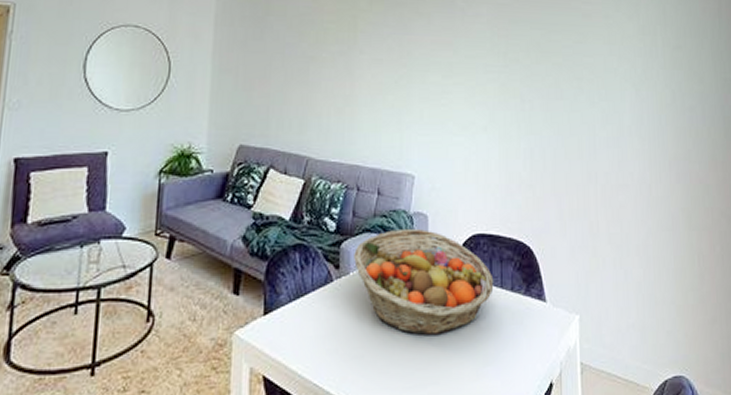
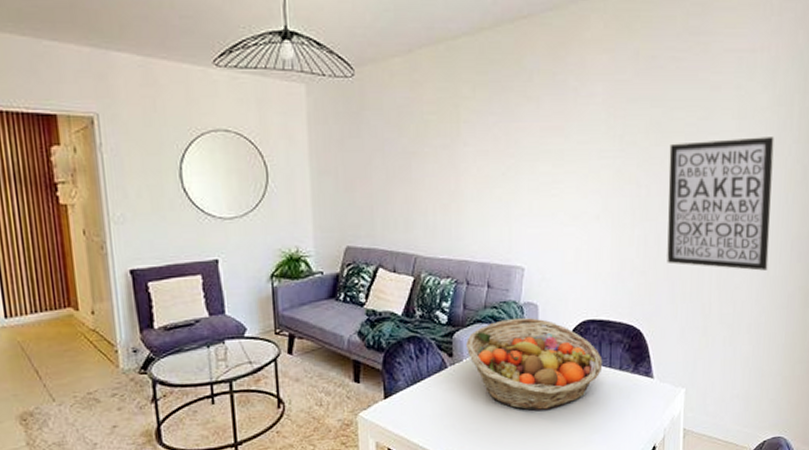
wall art: none [549,61,650,190] -> present [667,137,774,271]

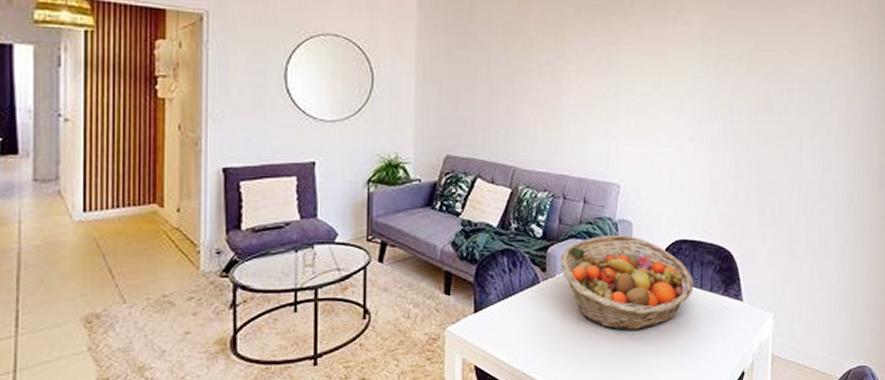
wall art: present [667,137,774,271] -> none [757,72,856,199]

